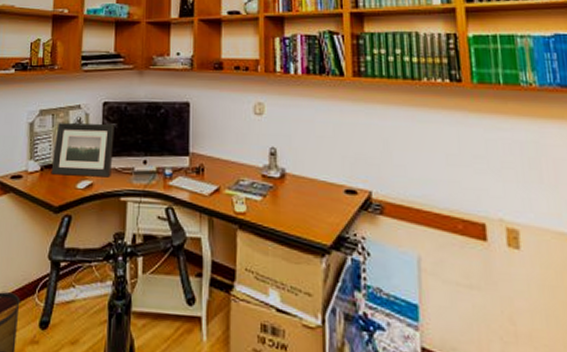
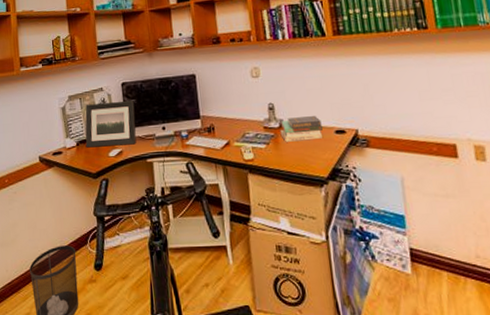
books: none [280,168,330,198] -> present [280,116,323,142]

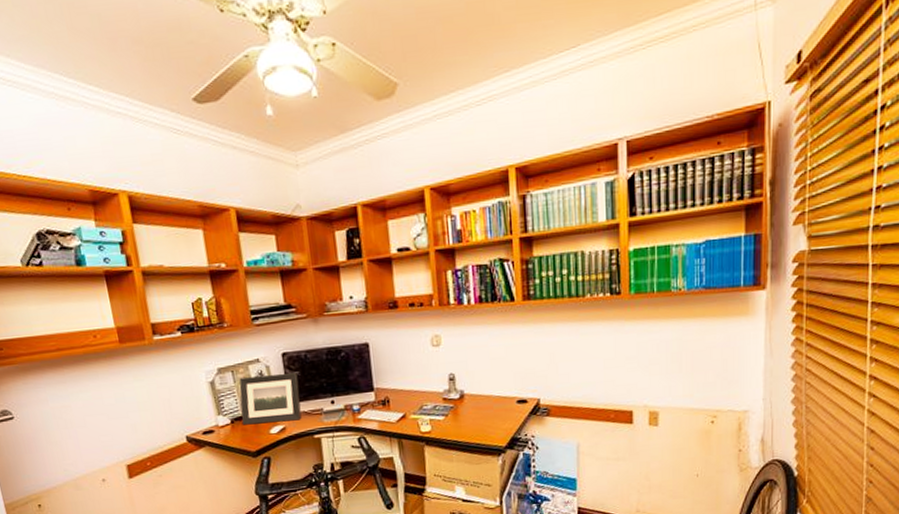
books: present [280,116,323,142] -> none [460,386,504,413]

